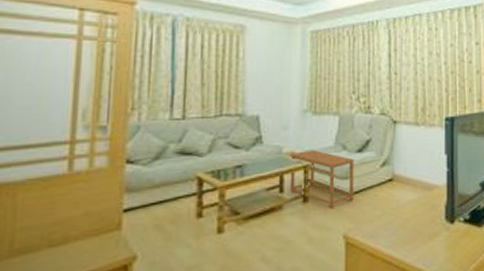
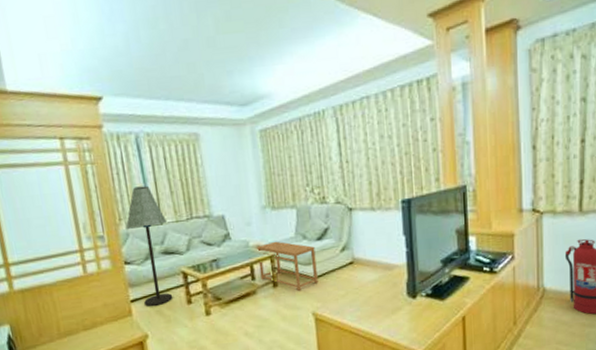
floor lamp: none [138,73,191,220] -> present [126,185,173,307]

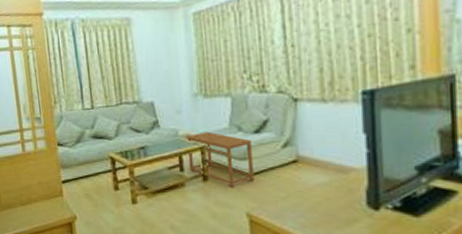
floor lamp: present [126,185,173,307] -> none [60,70,101,190]

